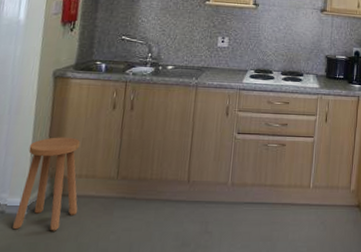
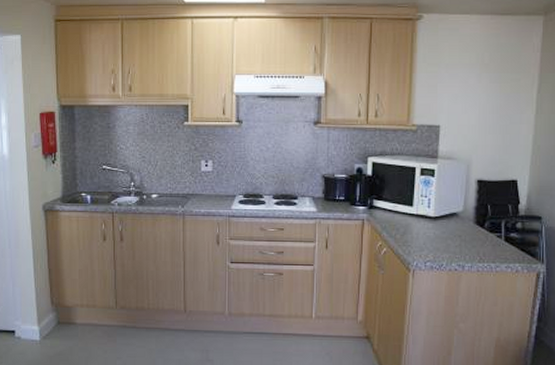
stool: present [13,137,81,231] -> none [30,269,84,356]

